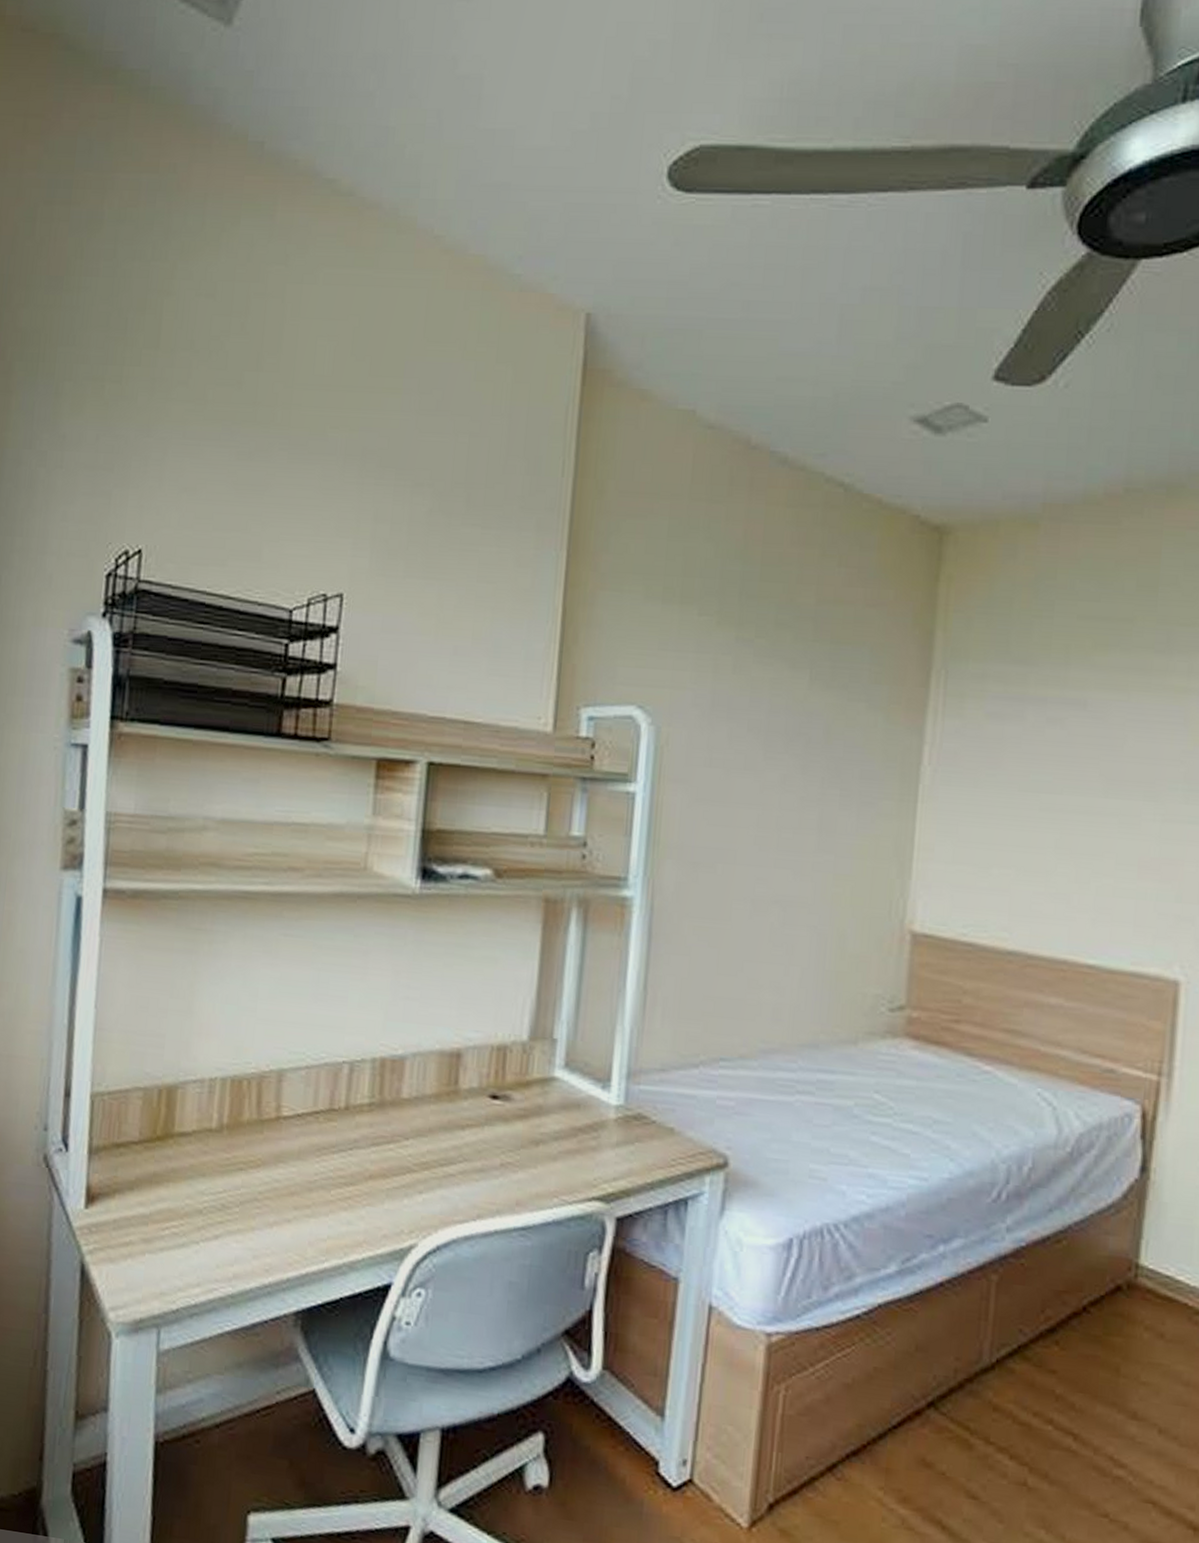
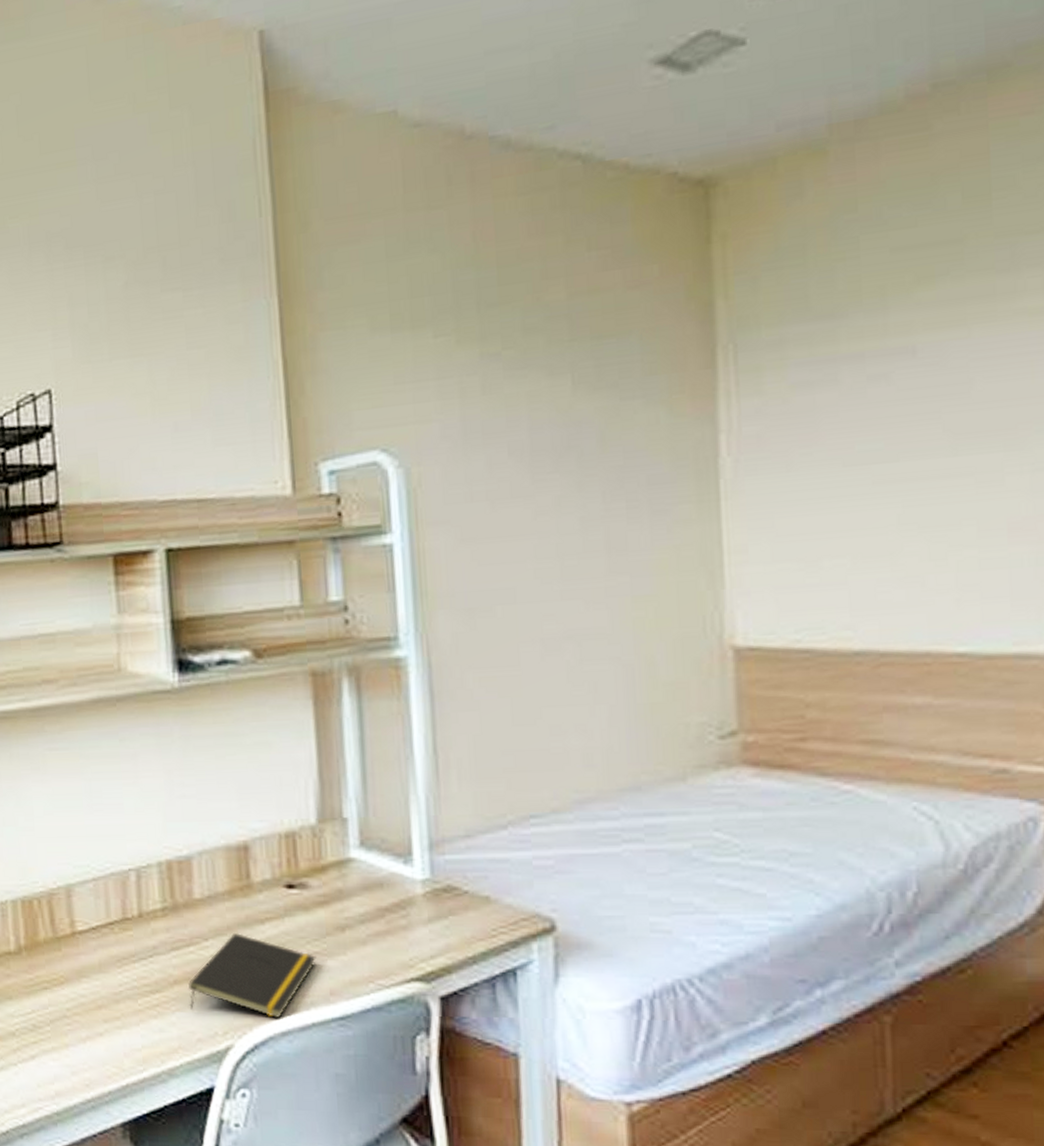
notepad: none [381,1135,508,1223] -> present [188,932,316,1019]

